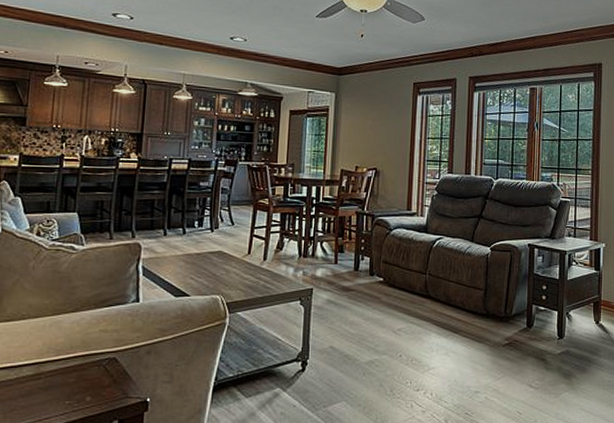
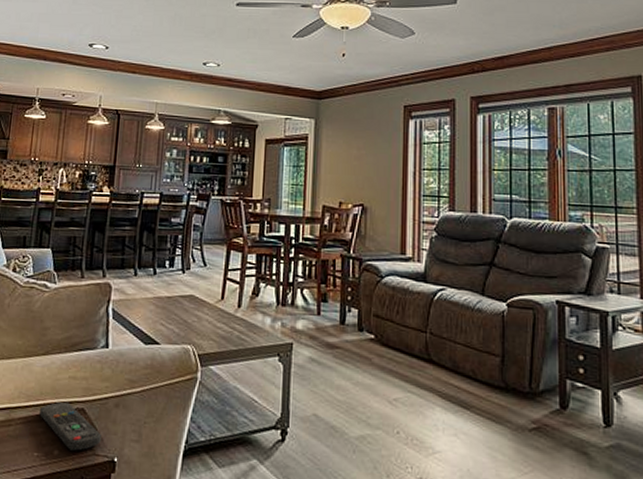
remote control: none [70,353,134,396] -> present [40,401,101,451]

